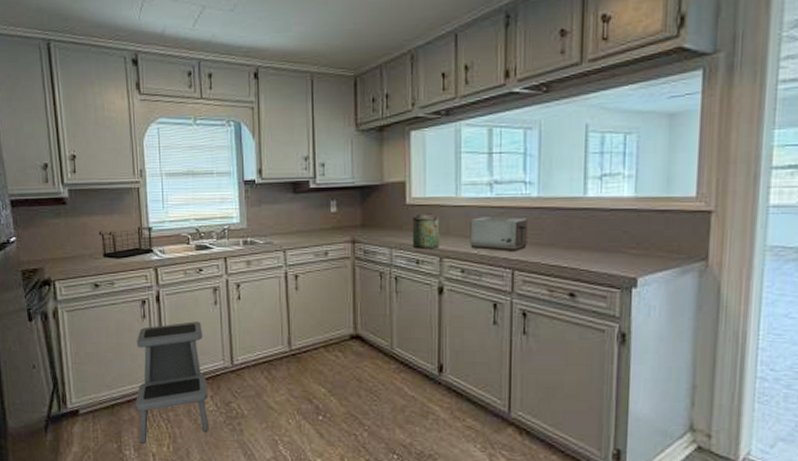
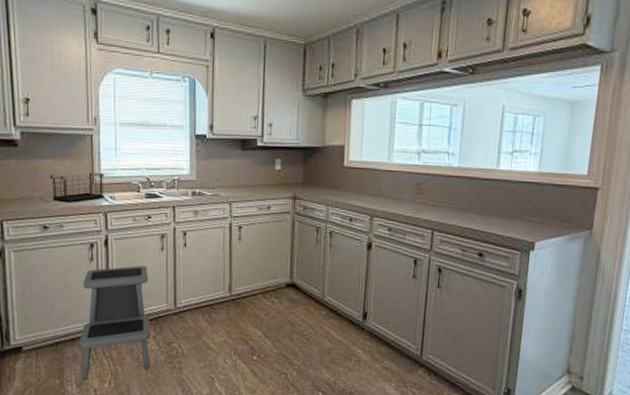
canister: present [412,213,440,249] -> none [347,175,373,208]
toaster: present [469,217,528,253] -> none [397,182,448,216]

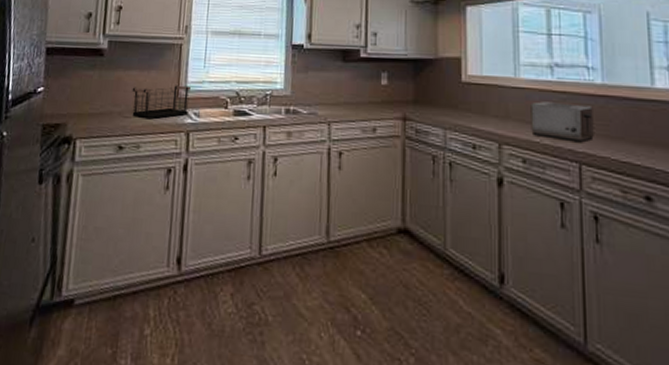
step stool: present [79,265,151,380] -> none [139,198,231,352]
toaster: none [397,182,448,216] -> present [530,101,594,145]

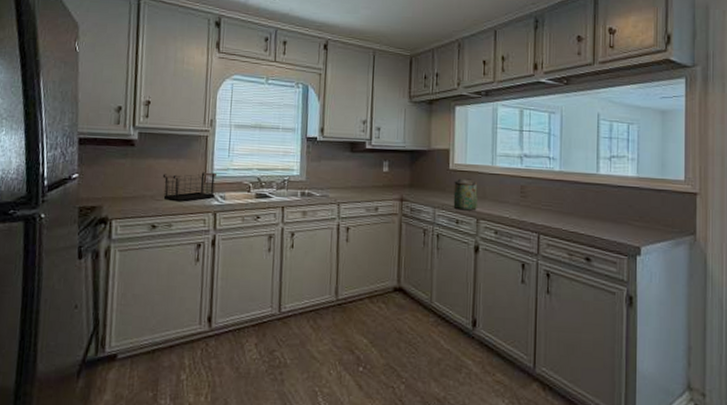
canister: none [468,93,498,134] -> present [453,178,478,211]
toaster: present [530,101,594,145] -> none [502,185,551,219]

